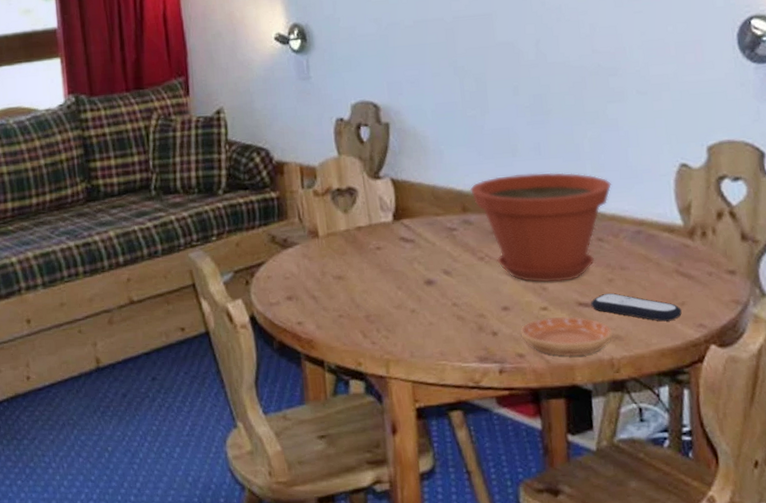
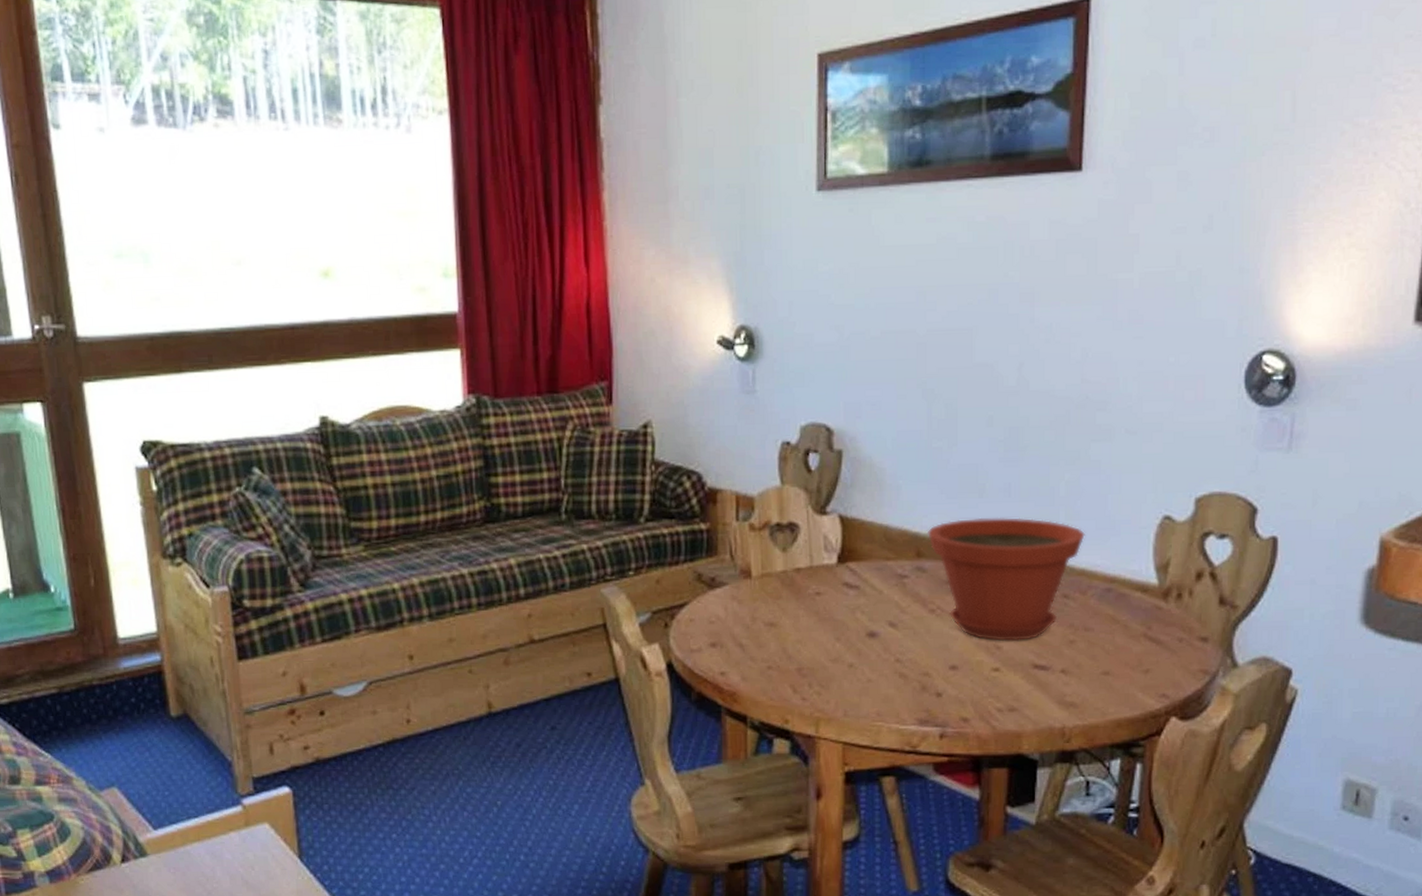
saucer: present [520,316,614,357] -> none [967,678,1069,723]
remote control: present [591,293,682,322] -> none [1048,656,1145,690]

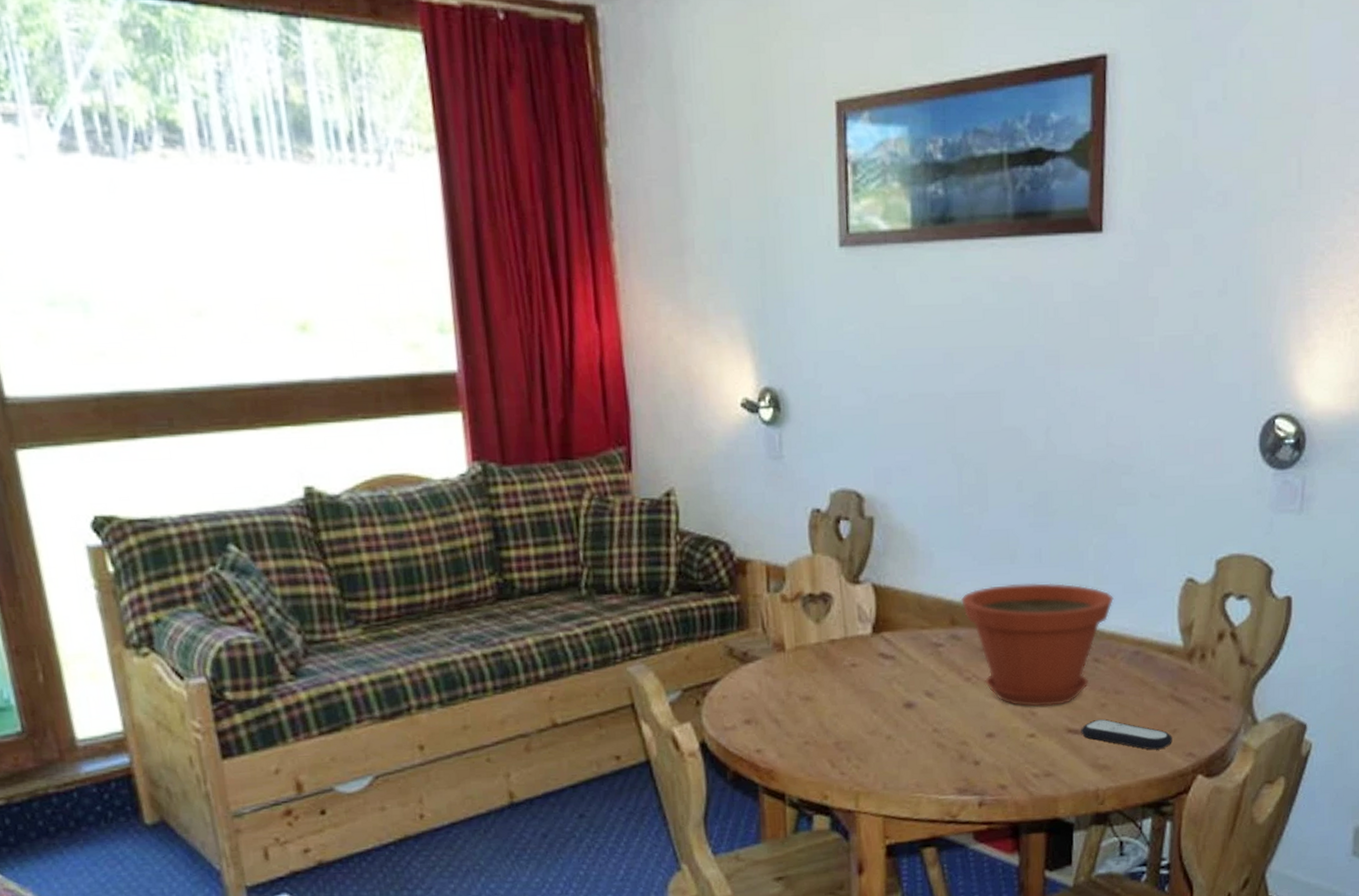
remote control: none [1048,656,1145,690] -> present [1081,719,1172,750]

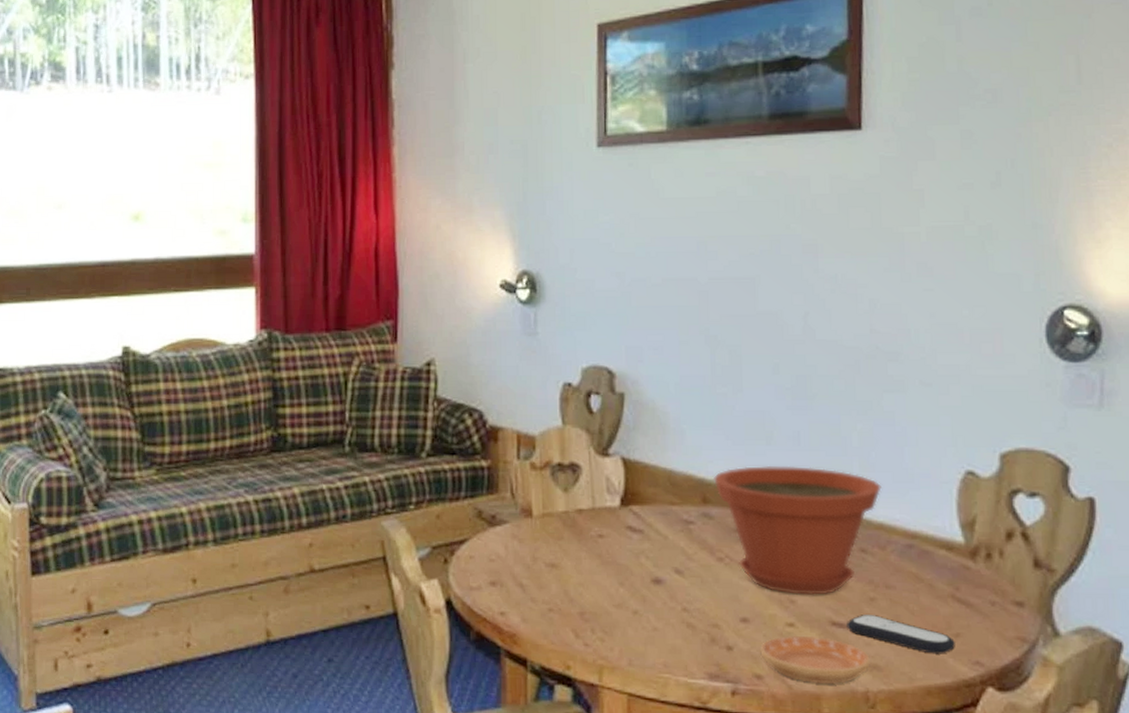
saucer: none [1004,744,1102,788] -> present [760,635,872,685]

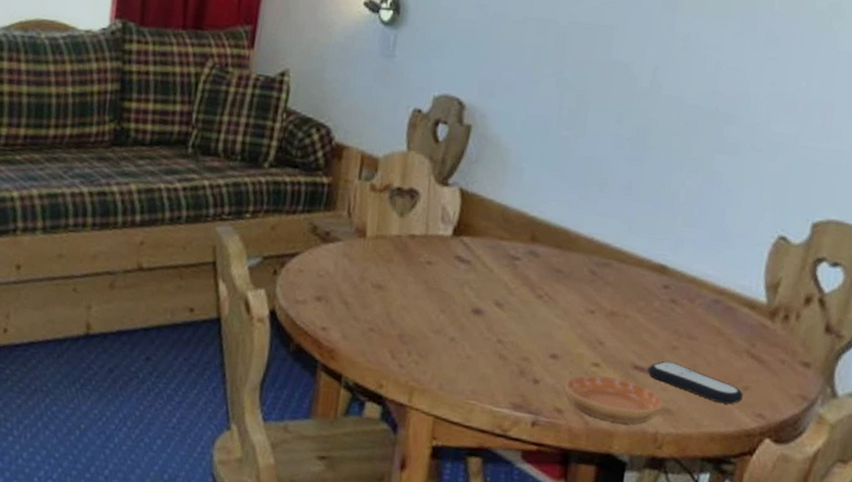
plant pot: present [712,466,882,595] -> none [543,209,700,340]

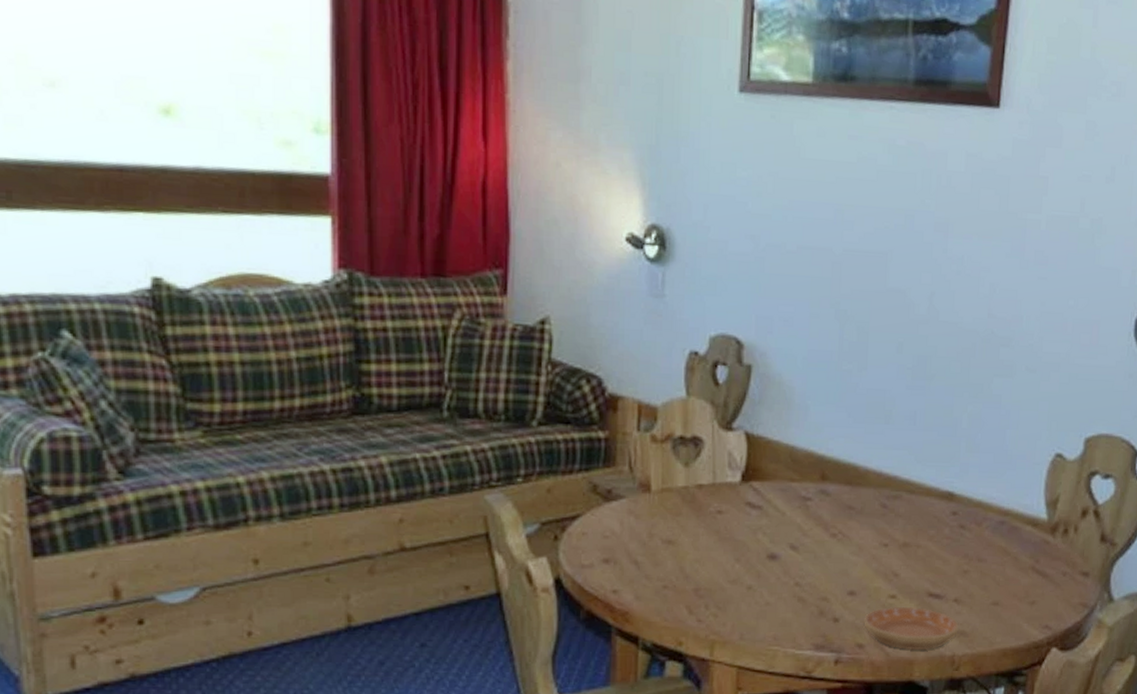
remote control: present [647,361,743,405] -> none [942,586,1031,620]

